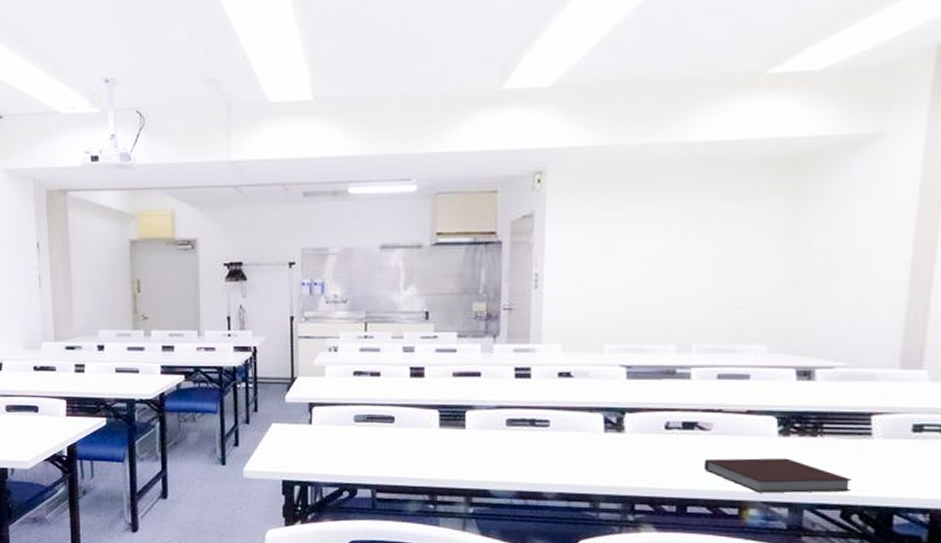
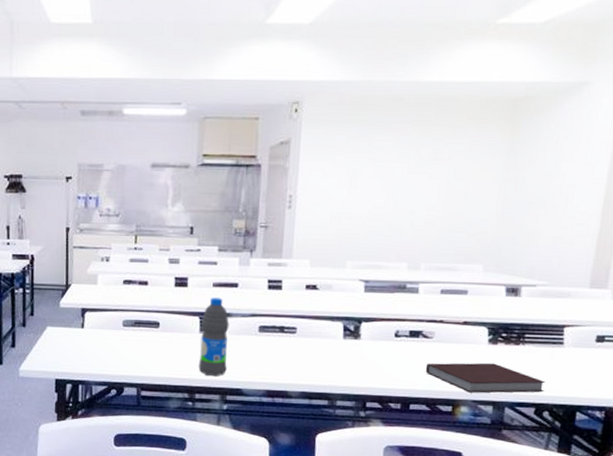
water bottle: none [439,388,473,476] -> present [198,297,229,377]

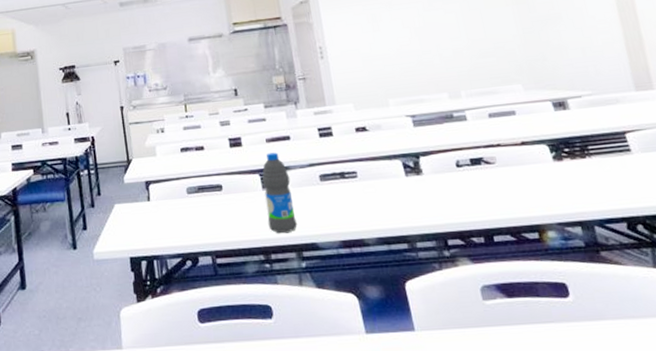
notebook: present [425,362,545,393] -> none [497,180,629,215]

